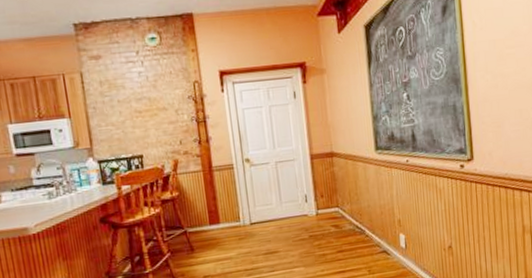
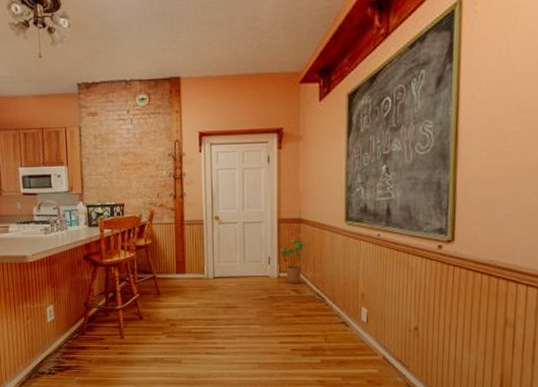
house plant: none [316,173,343,220] -> present [280,239,308,284]

